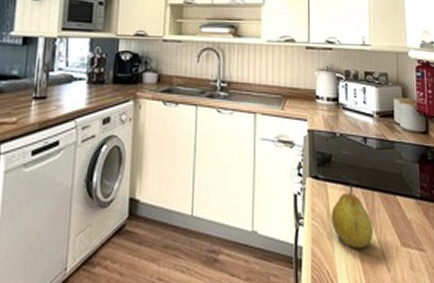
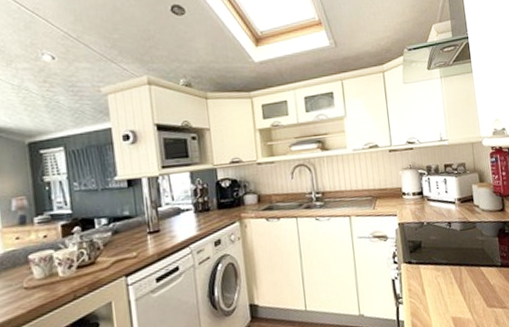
fruit: present [331,183,373,249] -> none [425,262,463,316]

